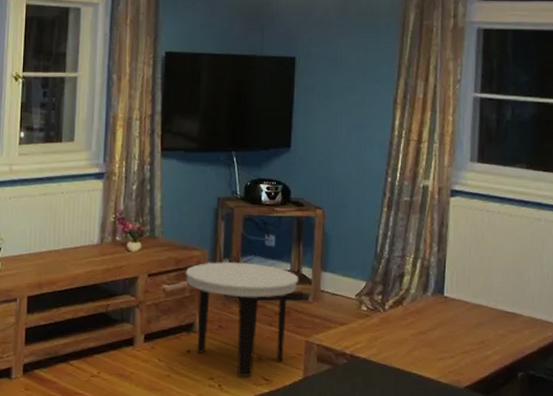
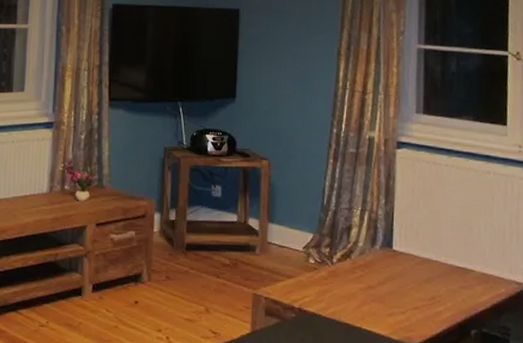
side table: present [185,262,299,378] -> none [132,212,246,330]

